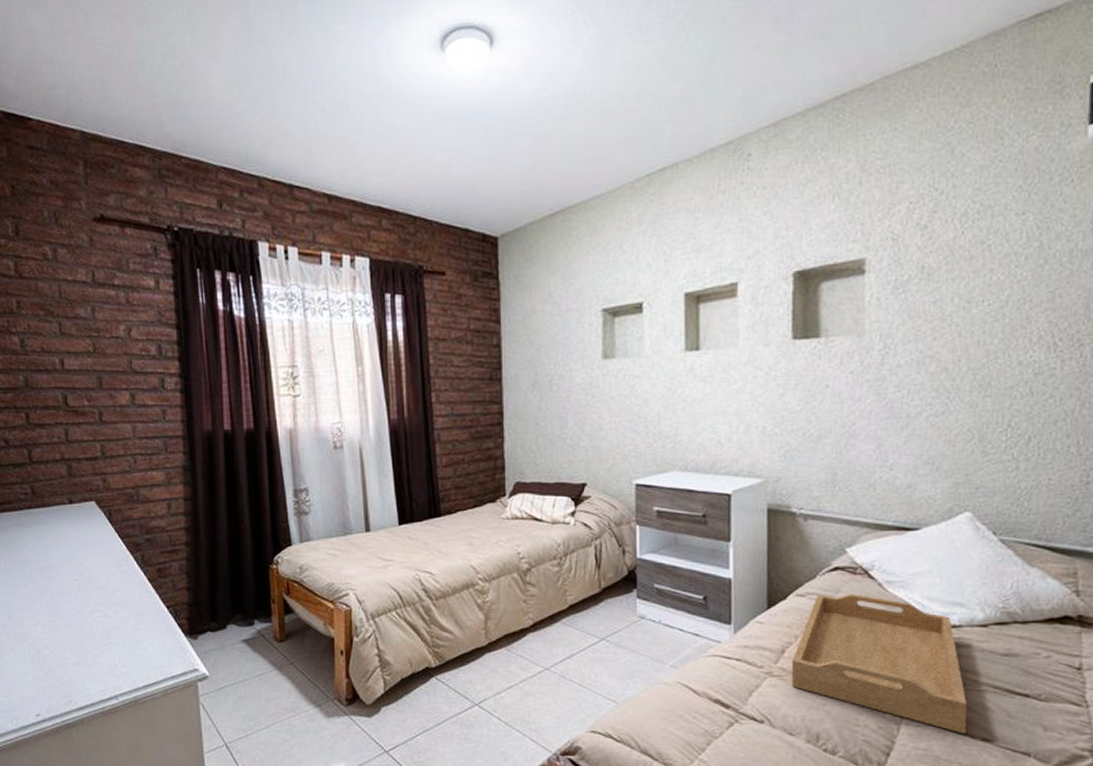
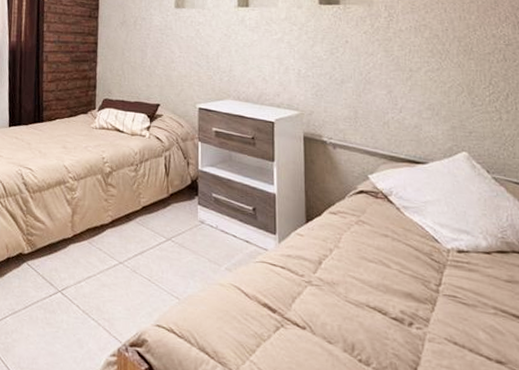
serving tray: present [791,594,967,734] -> none [327,213,482,355]

